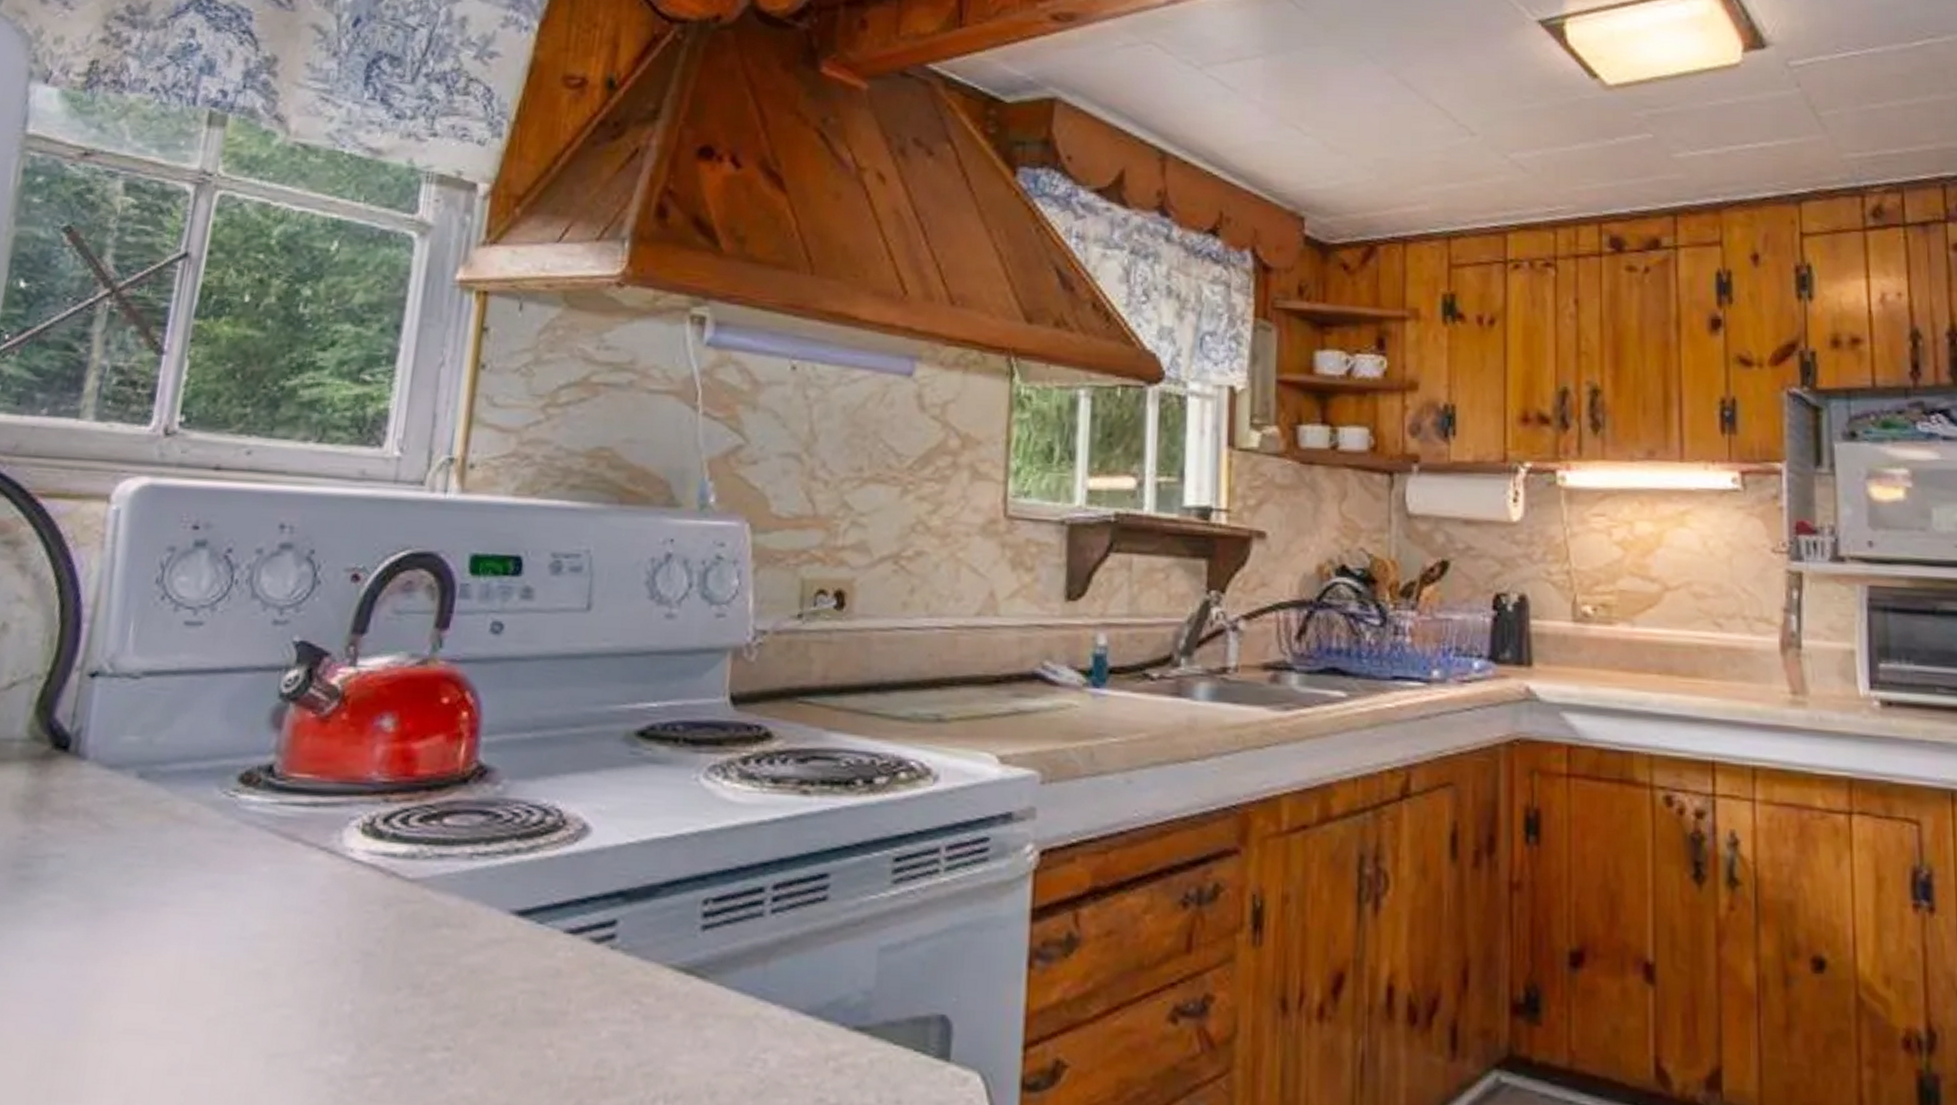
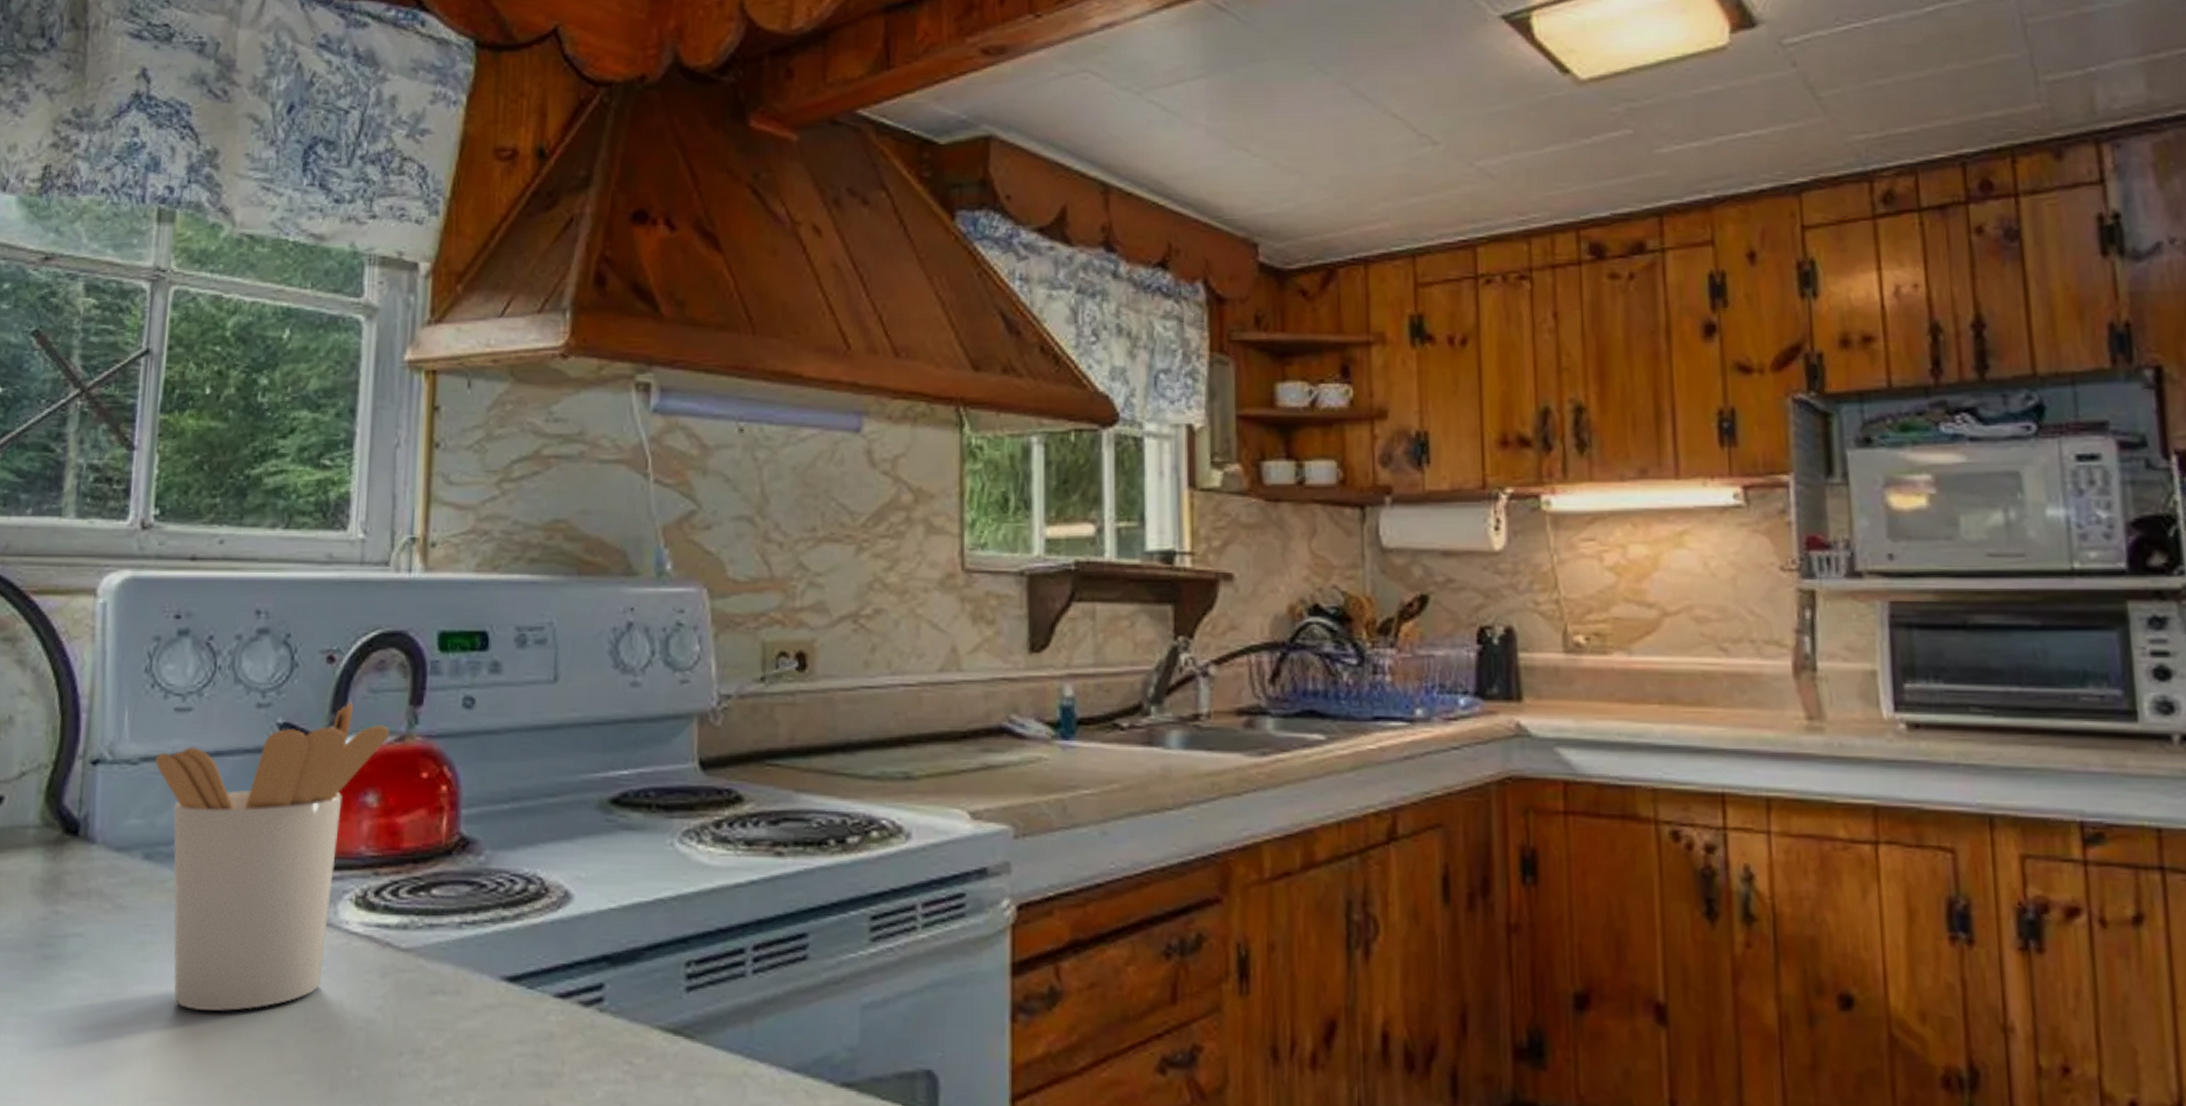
utensil holder: none [158,622,412,941] -> present [155,702,389,1012]

